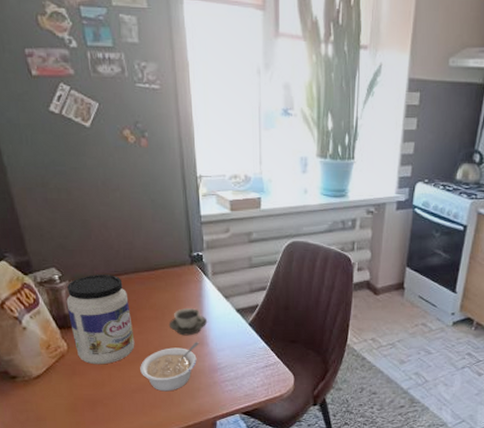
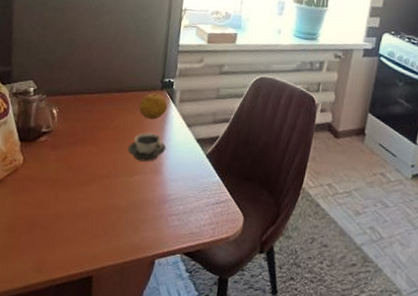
jar: present [66,275,135,365] -> none [31,90,95,184]
legume: present [140,342,199,392] -> none [88,169,153,221]
fruit: none [171,268,201,295] -> present [138,92,168,120]

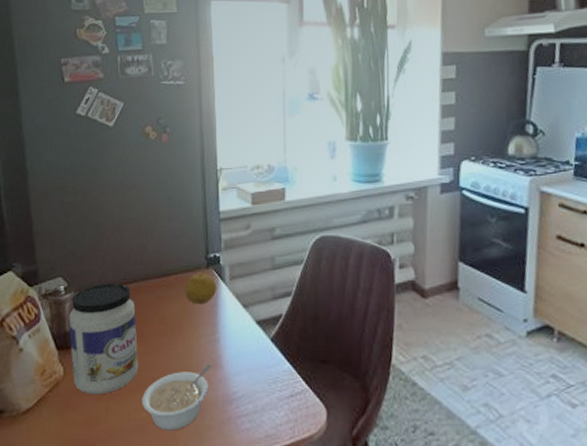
jar: none [31,90,95,184] -> present [68,283,139,395]
legume: none [88,169,153,221] -> present [142,364,211,431]
cup: present [127,133,166,162] -> none [178,321,223,356]

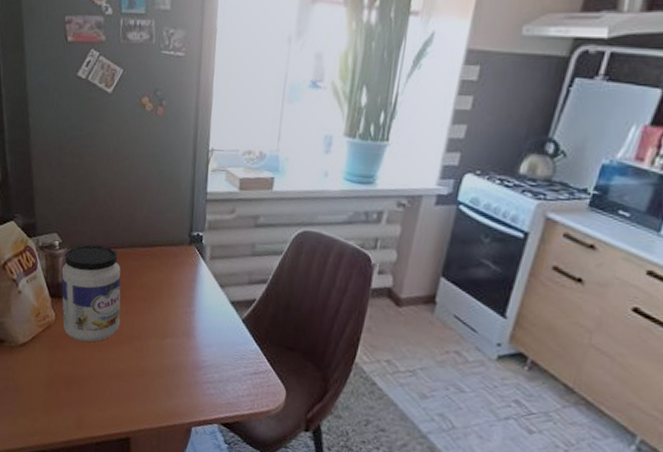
legume: present [142,364,211,431] -> none [121,332,185,384]
fruit: present [184,272,217,305] -> none [166,248,198,278]

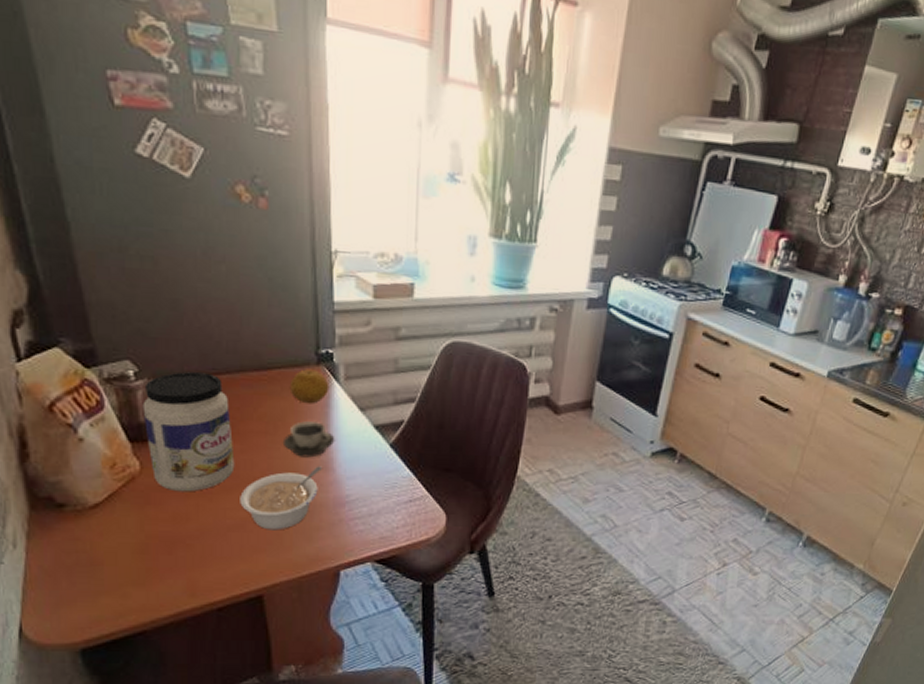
legume: none [121,332,185,384] -> present [240,466,322,531]
cup: none [157,292,198,324] -> present [282,421,335,458]
fruit: none [166,248,198,278] -> present [289,369,330,404]

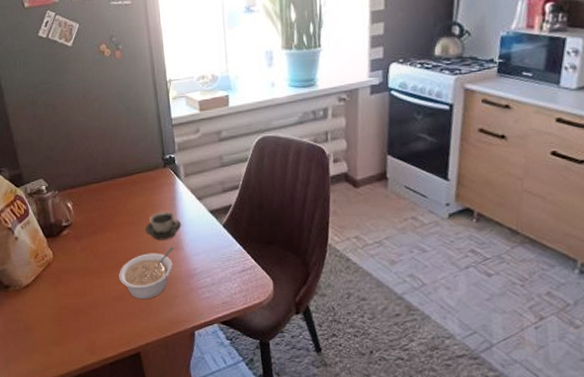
jar: present [142,372,235,492] -> none [52,182,114,273]
fruit: present [289,369,330,404] -> none [146,171,174,199]

